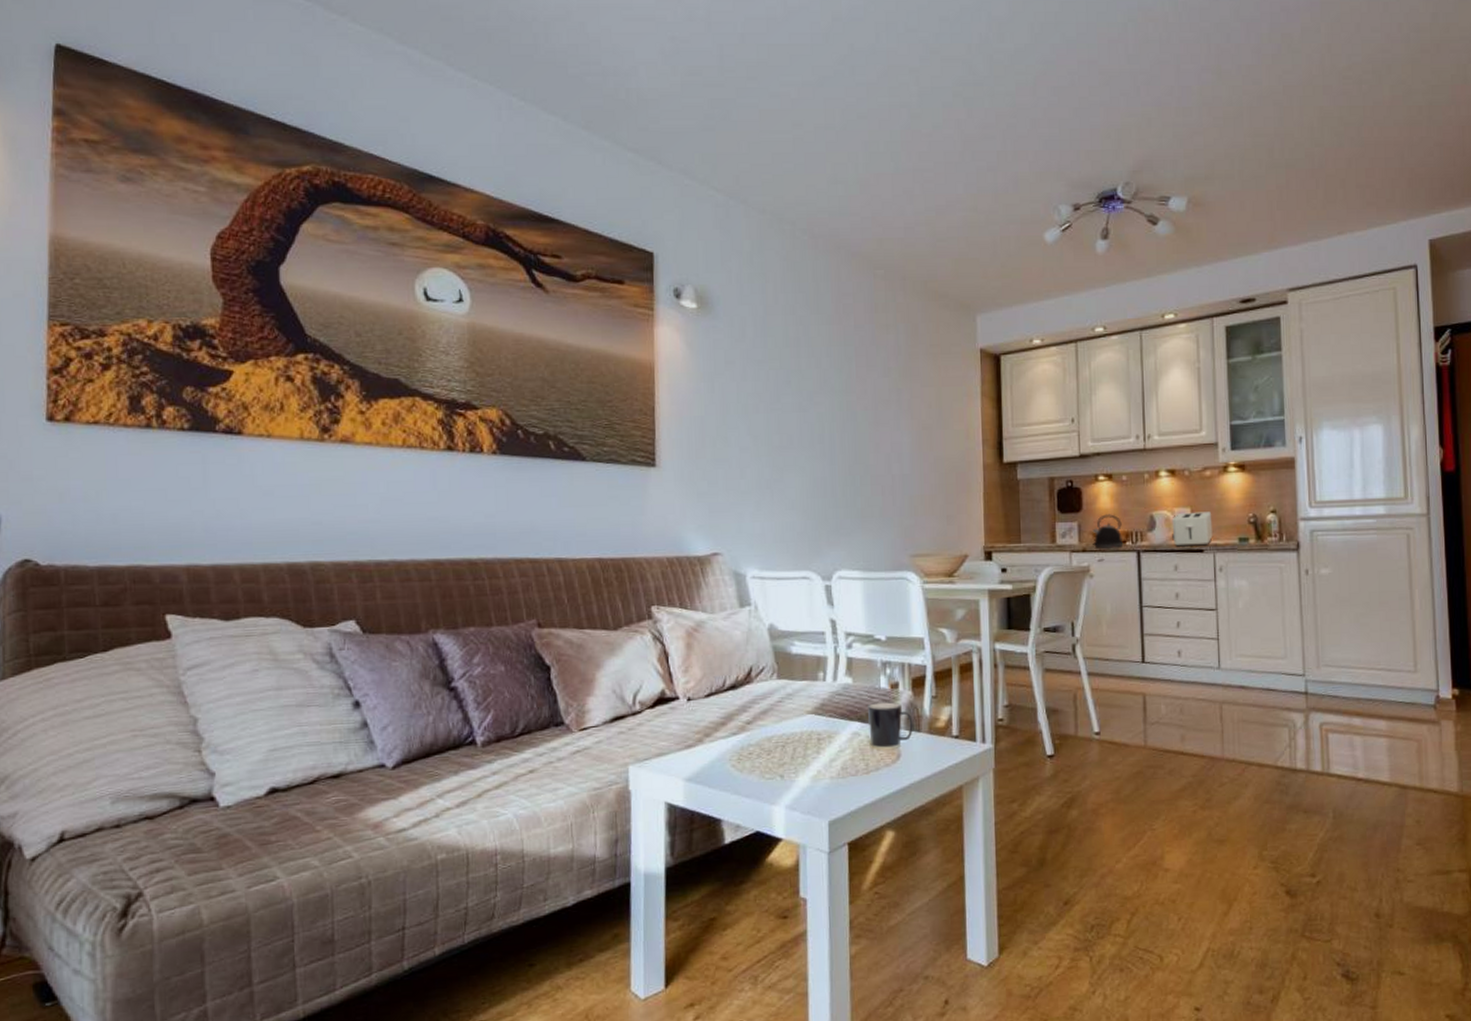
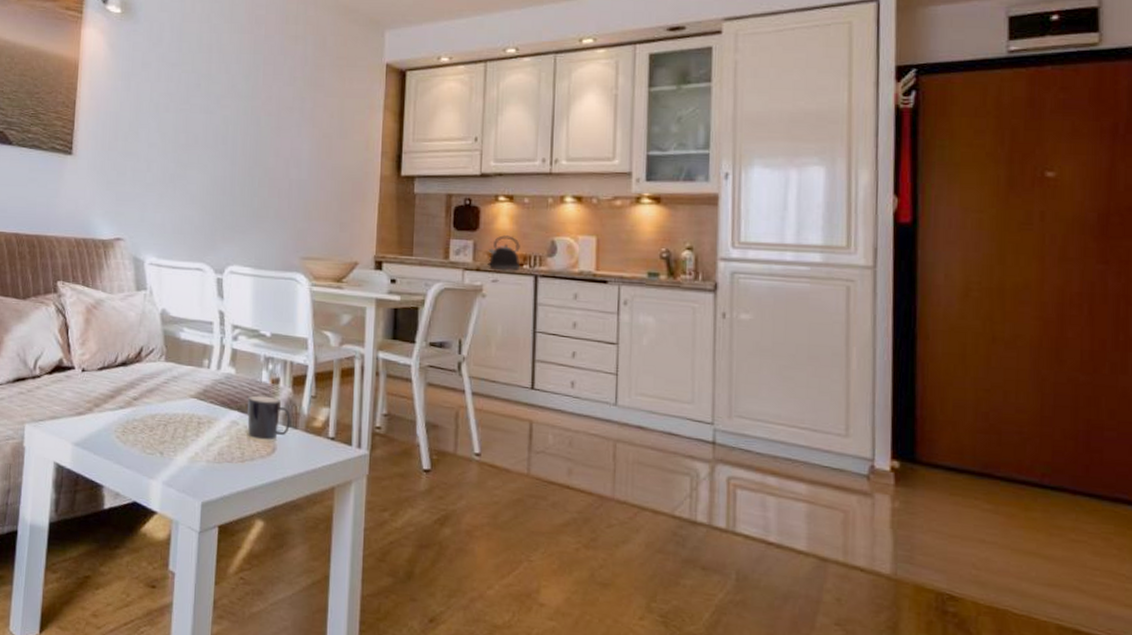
toaster: present [1172,511,1213,548] -> none [574,241,620,278]

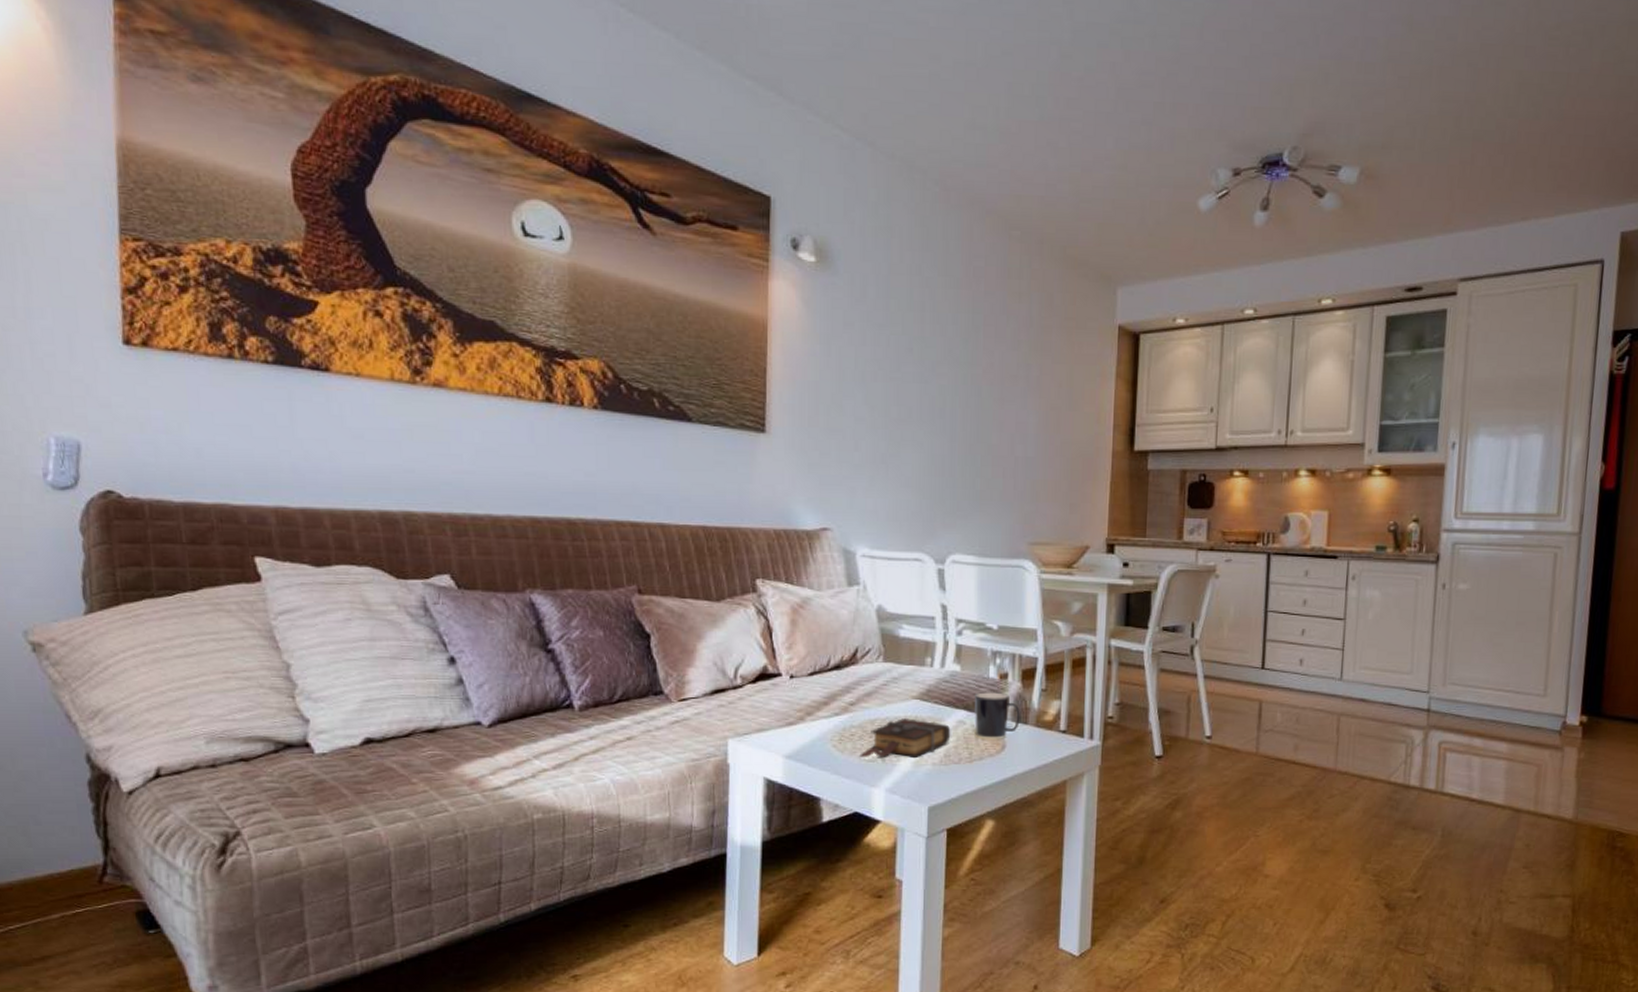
book: none [140,415,225,453] -> present [859,718,951,757]
kettle: present [488,235,522,272] -> none [1222,512,1255,550]

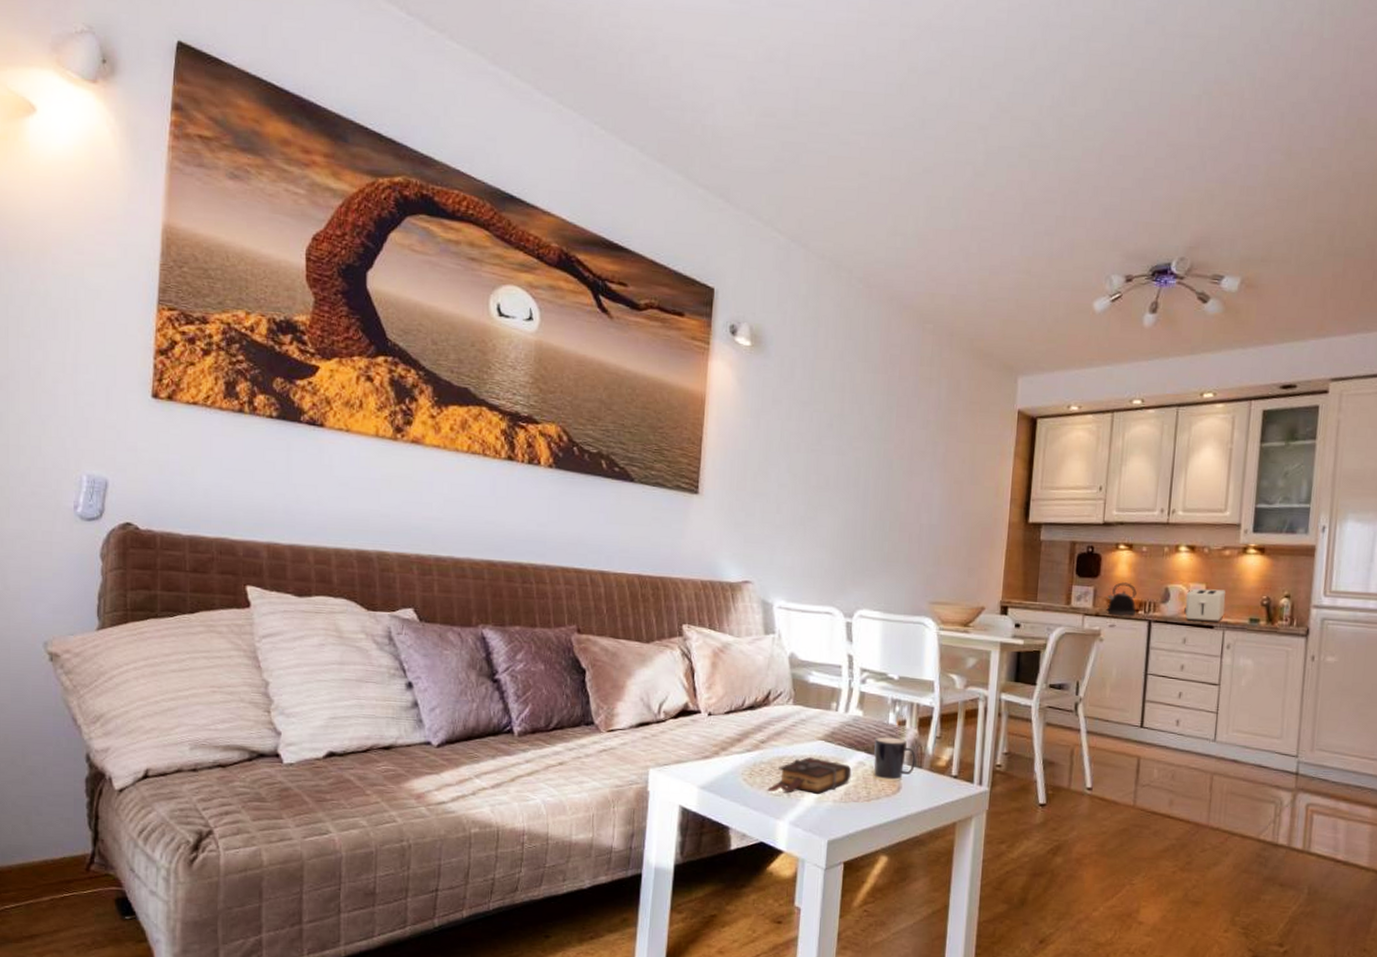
kettle: none [1222,512,1255,550] -> present [1107,582,1138,617]
toaster: none [1306,515,1350,553] -> present [1184,588,1226,624]

